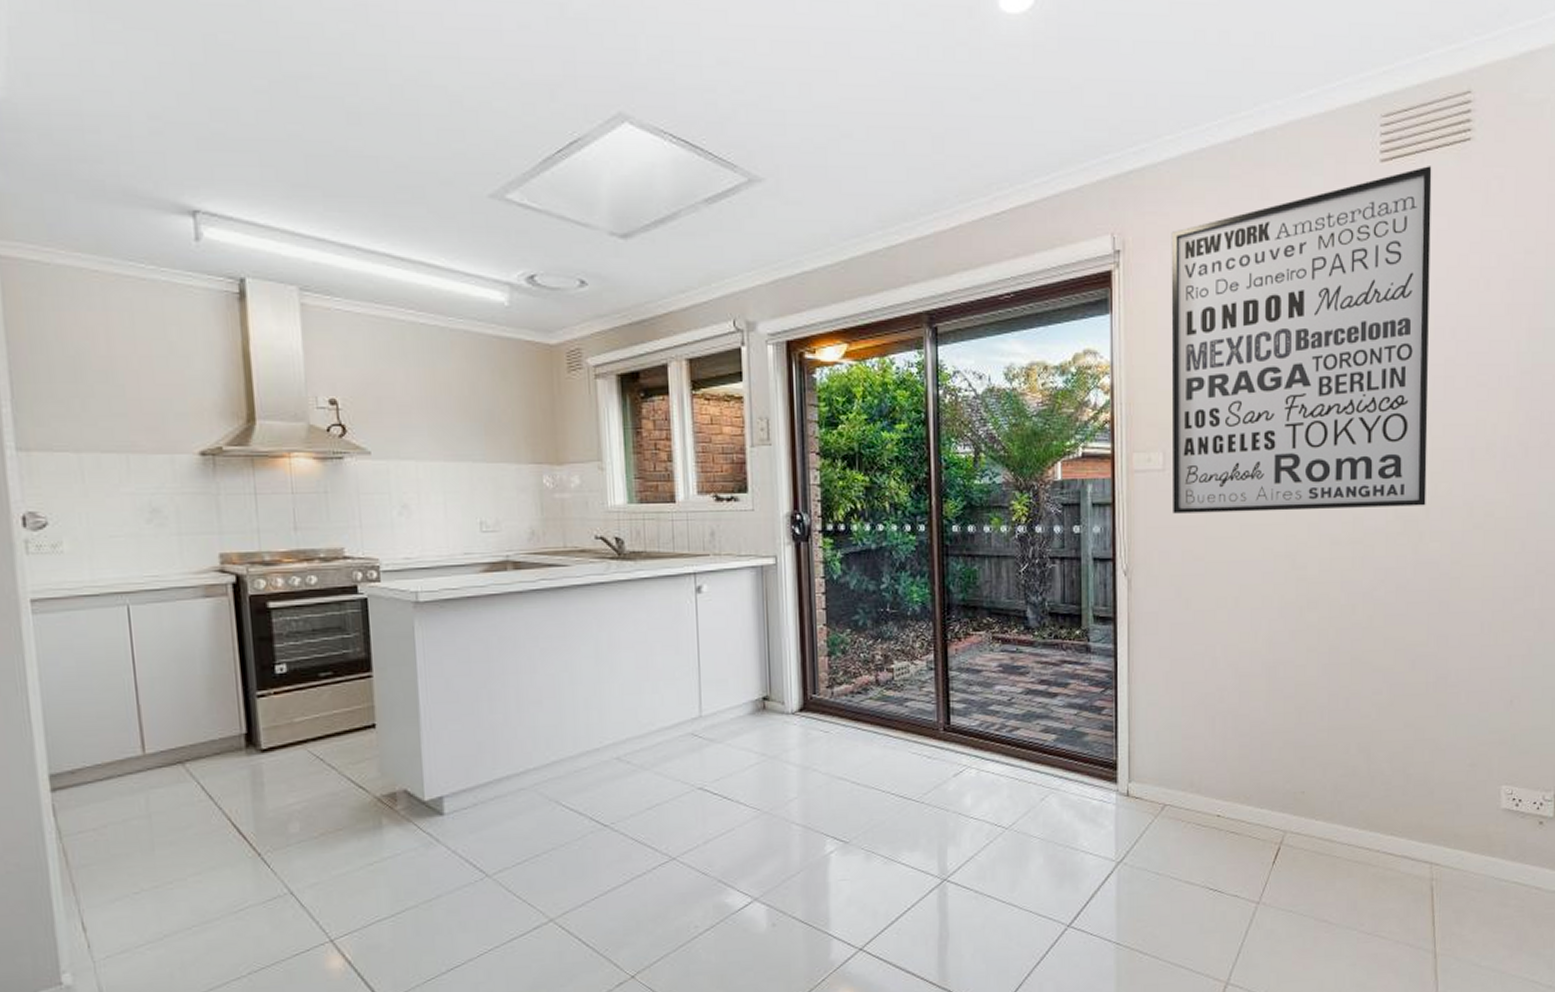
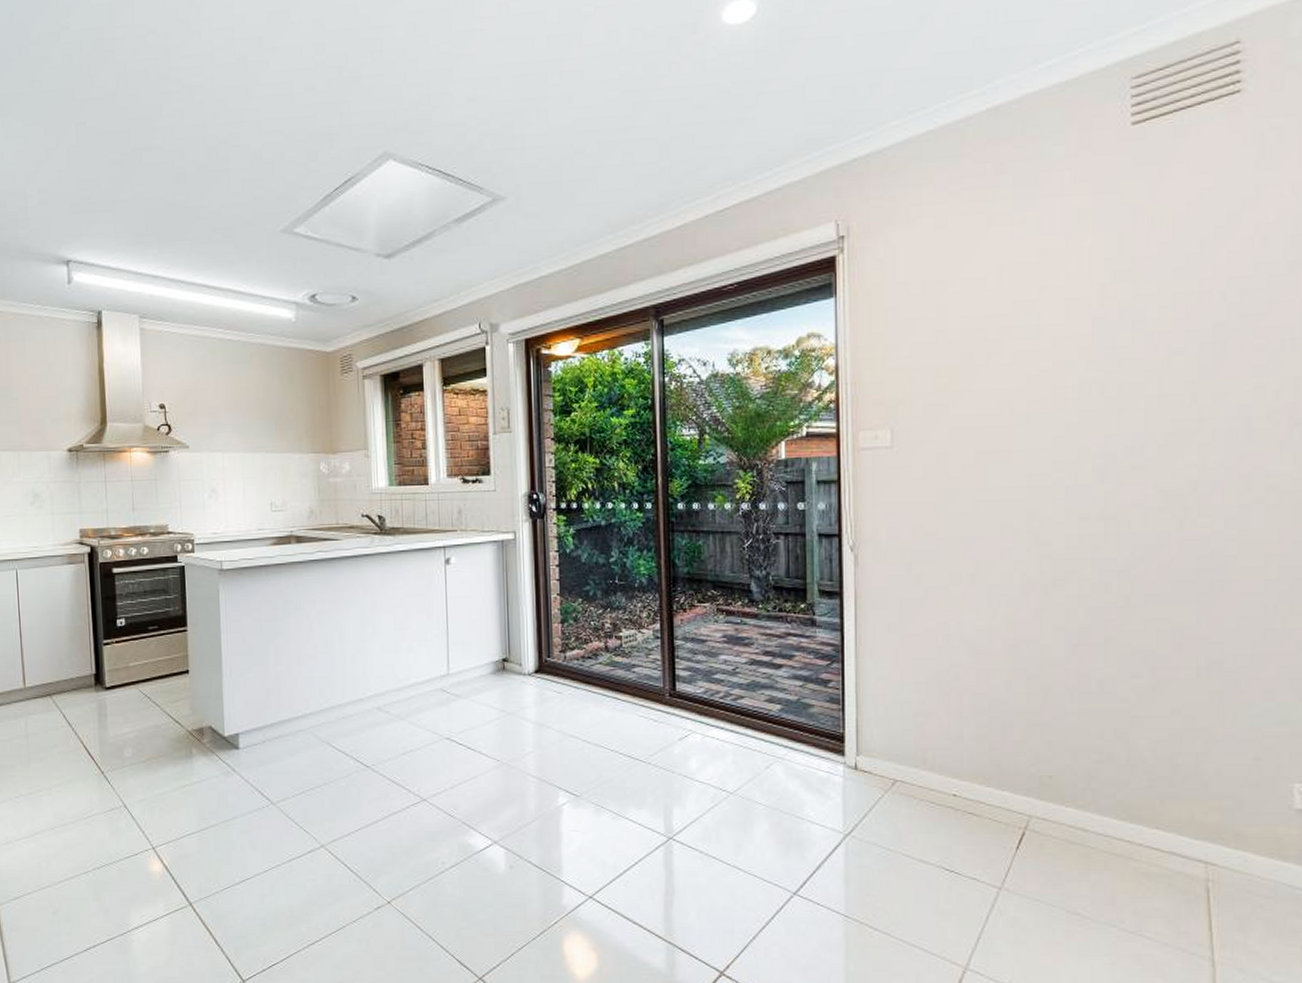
wall art: present [1171,166,1432,514] -> none [898,124,1194,490]

